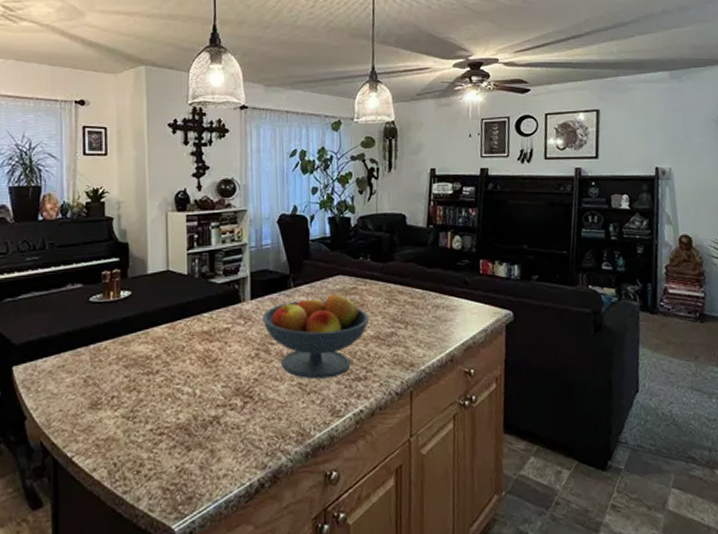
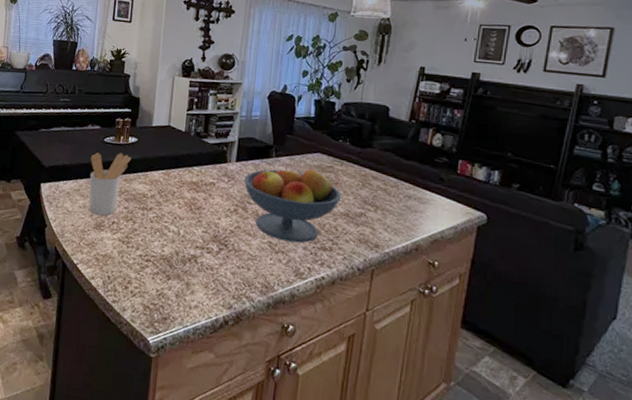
utensil holder: none [74,312,127,393] -> present [89,152,132,216]

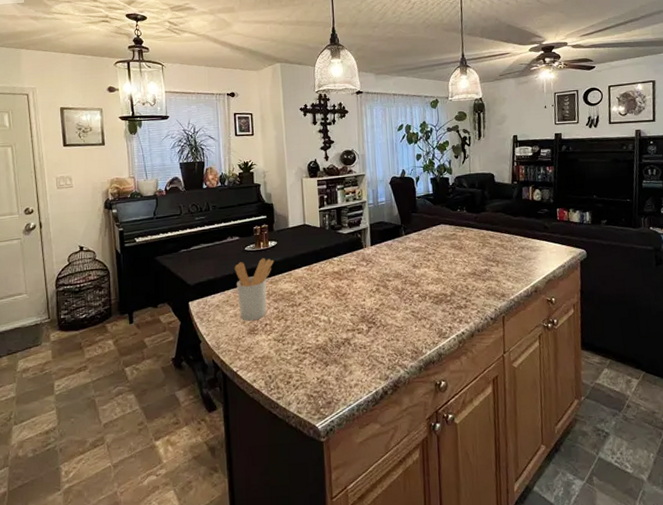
fruit bowl: present [243,167,342,243] -> none [380,238,468,308]

